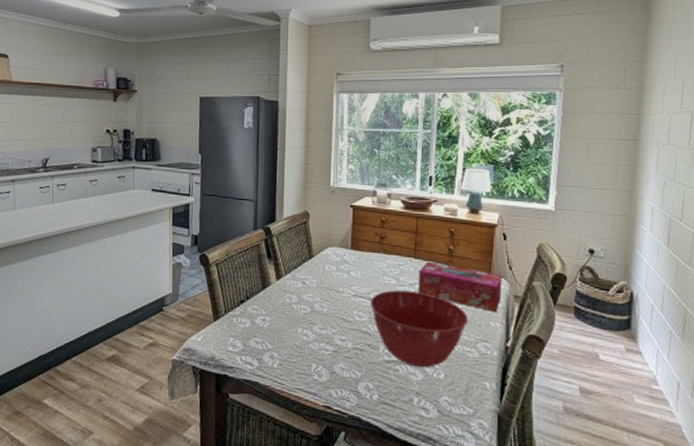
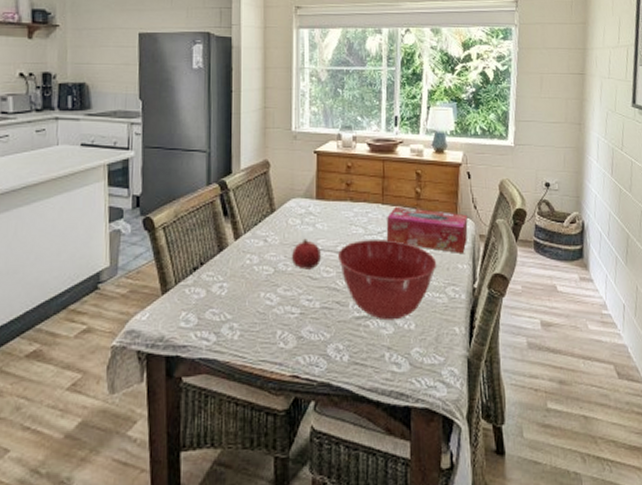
fruit: none [326,284,354,313] -> present [291,238,321,270]

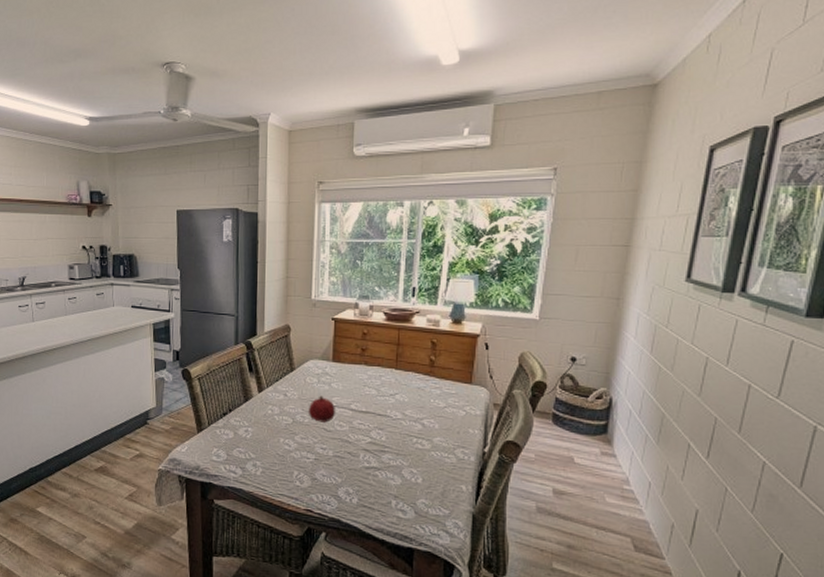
mixing bowl: present [338,240,437,321] -> none [351,400,448,473]
tissue box: present [386,206,468,255] -> none [398,372,482,420]

